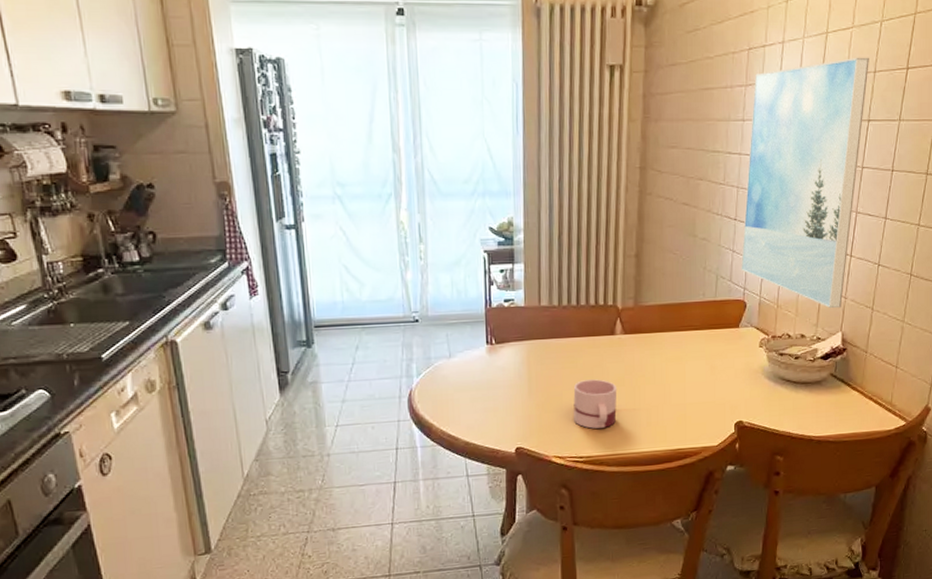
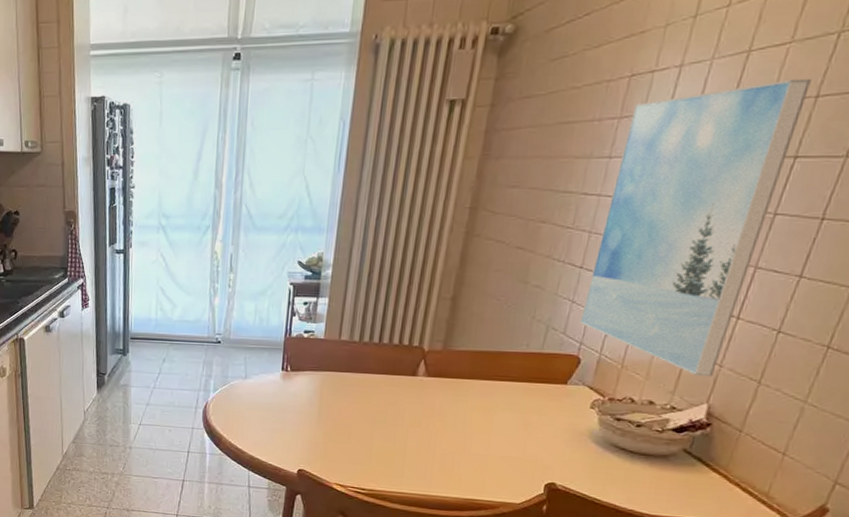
mug: present [573,379,617,429] -> none [361,416,412,466]

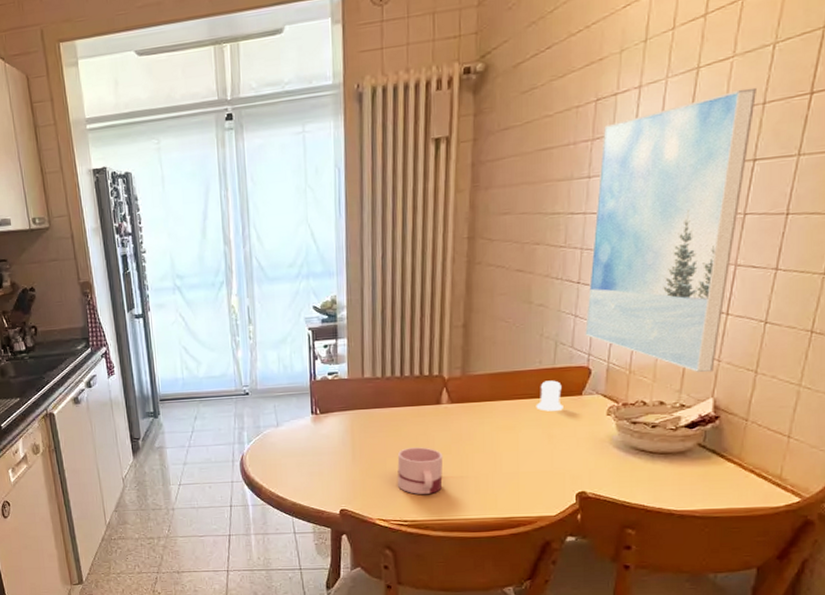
mug: none [361,416,412,466] -> present [397,447,443,494]
salt shaker: none [516,365,547,398] -> present [536,380,563,411]

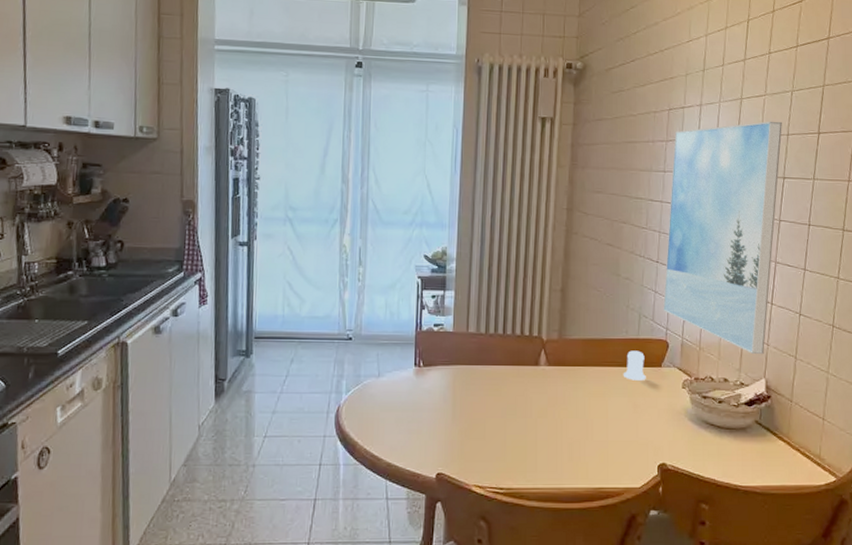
mug: present [397,447,443,494] -> none [496,409,540,459]

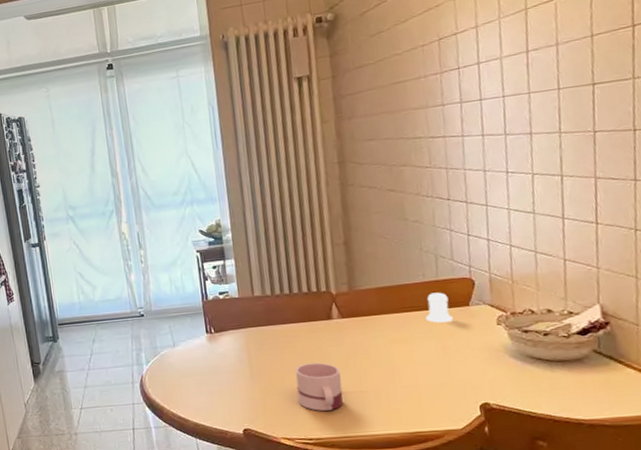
mug: none [496,409,540,459] -> present [295,362,343,411]
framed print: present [663,121,782,355] -> none [449,23,594,281]

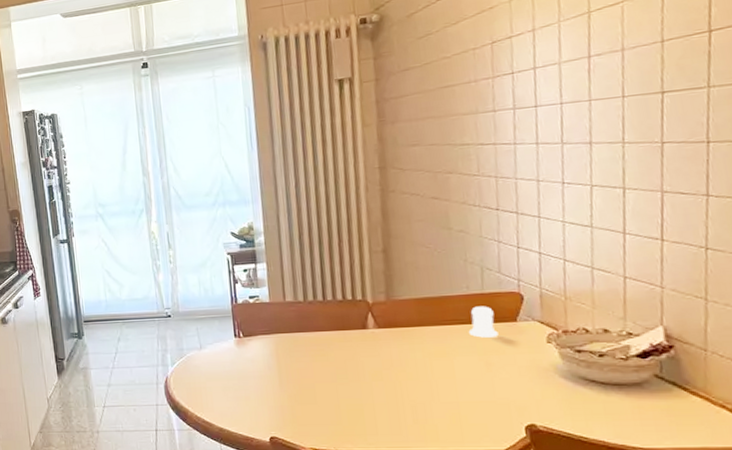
mug: present [295,362,343,411] -> none [326,373,377,423]

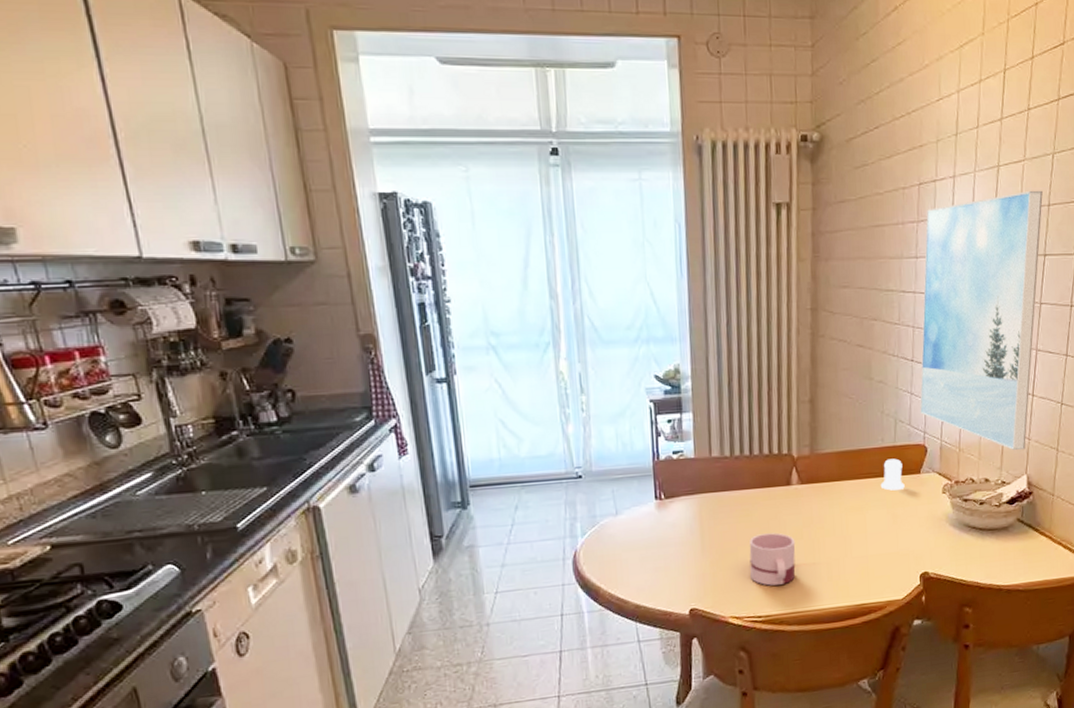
mug: none [326,373,377,423] -> present [749,532,796,586]
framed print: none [502,27,658,300] -> present [920,190,1043,451]

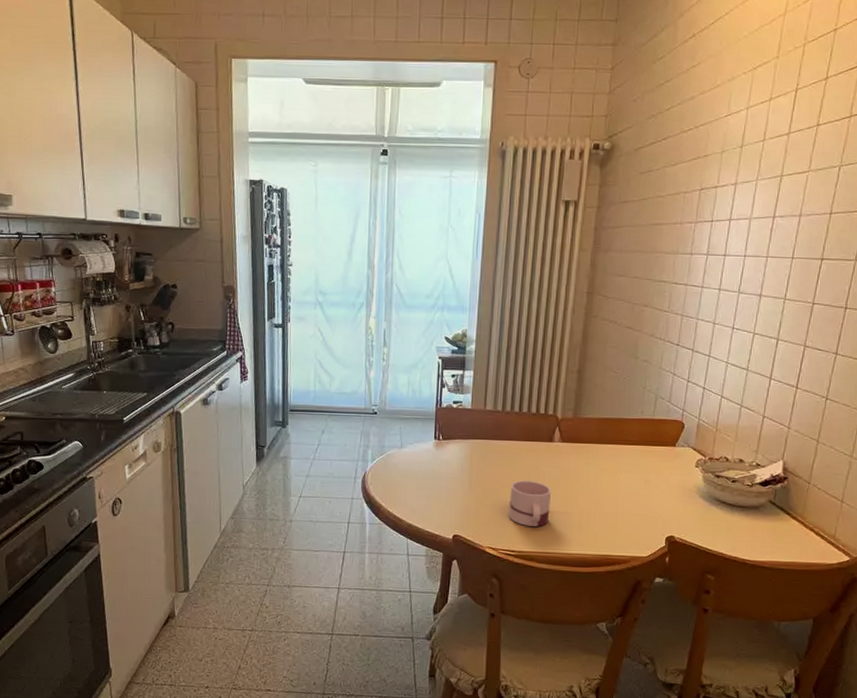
salt shaker: present [880,458,905,491] -> none [636,430,659,459]
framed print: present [920,190,1043,451] -> none [681,199,825,438]

